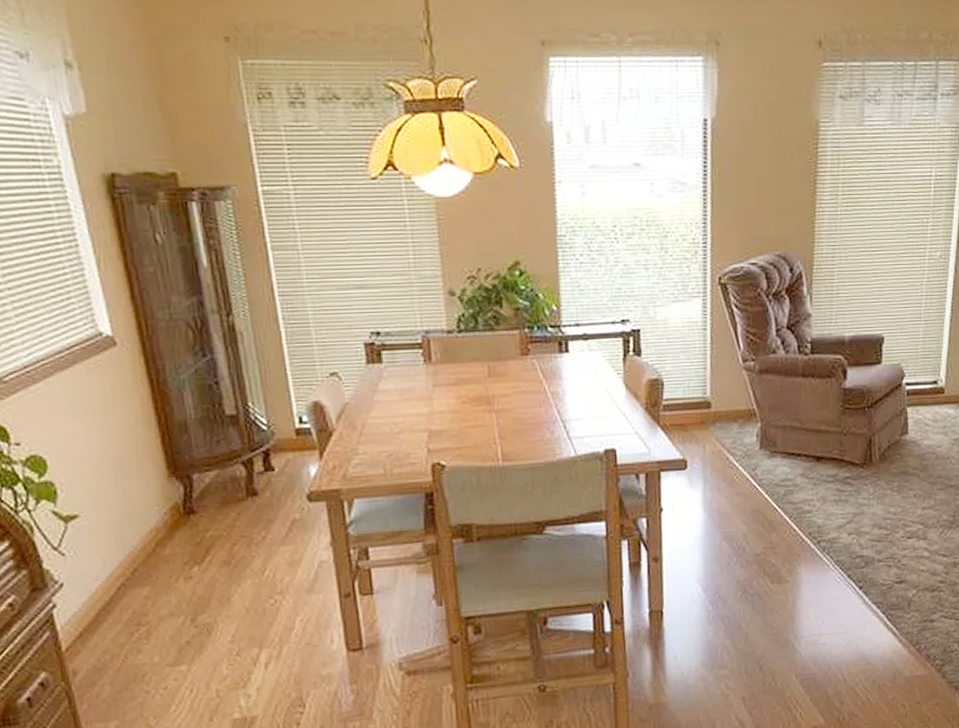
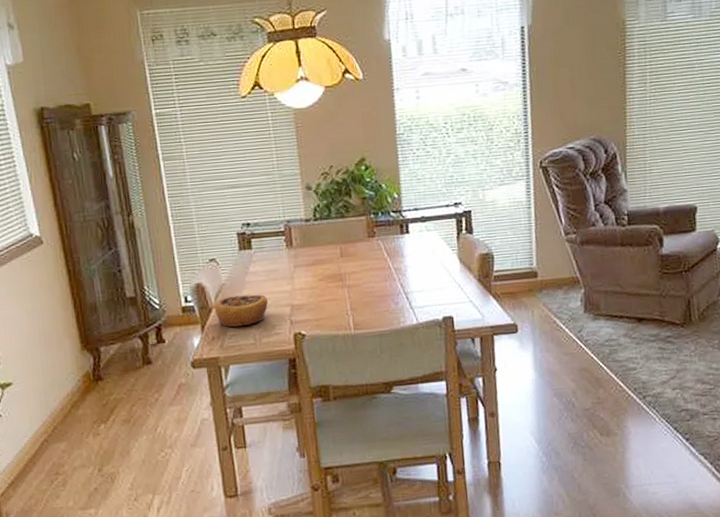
pastry: none [335,417,402,455] -> present [214,294,269,328]

